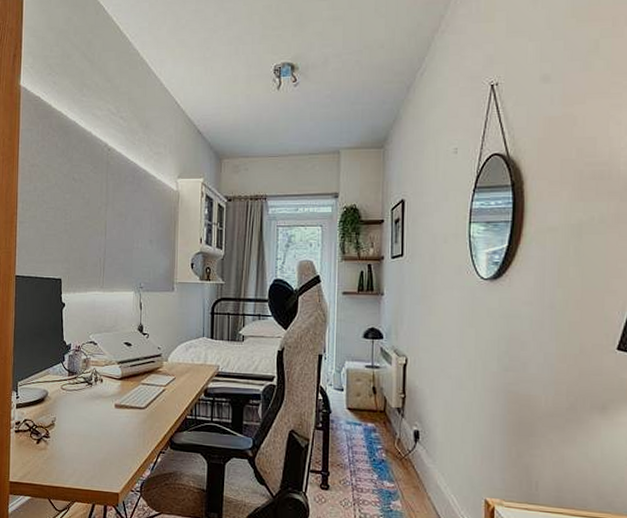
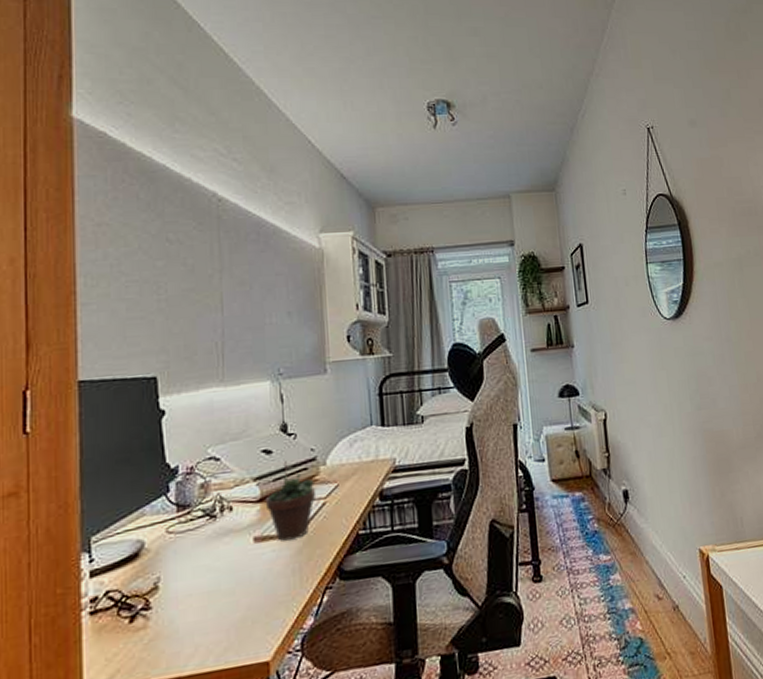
succulent plant: none [124,353,159,412] -> present [265,461,316,541]

